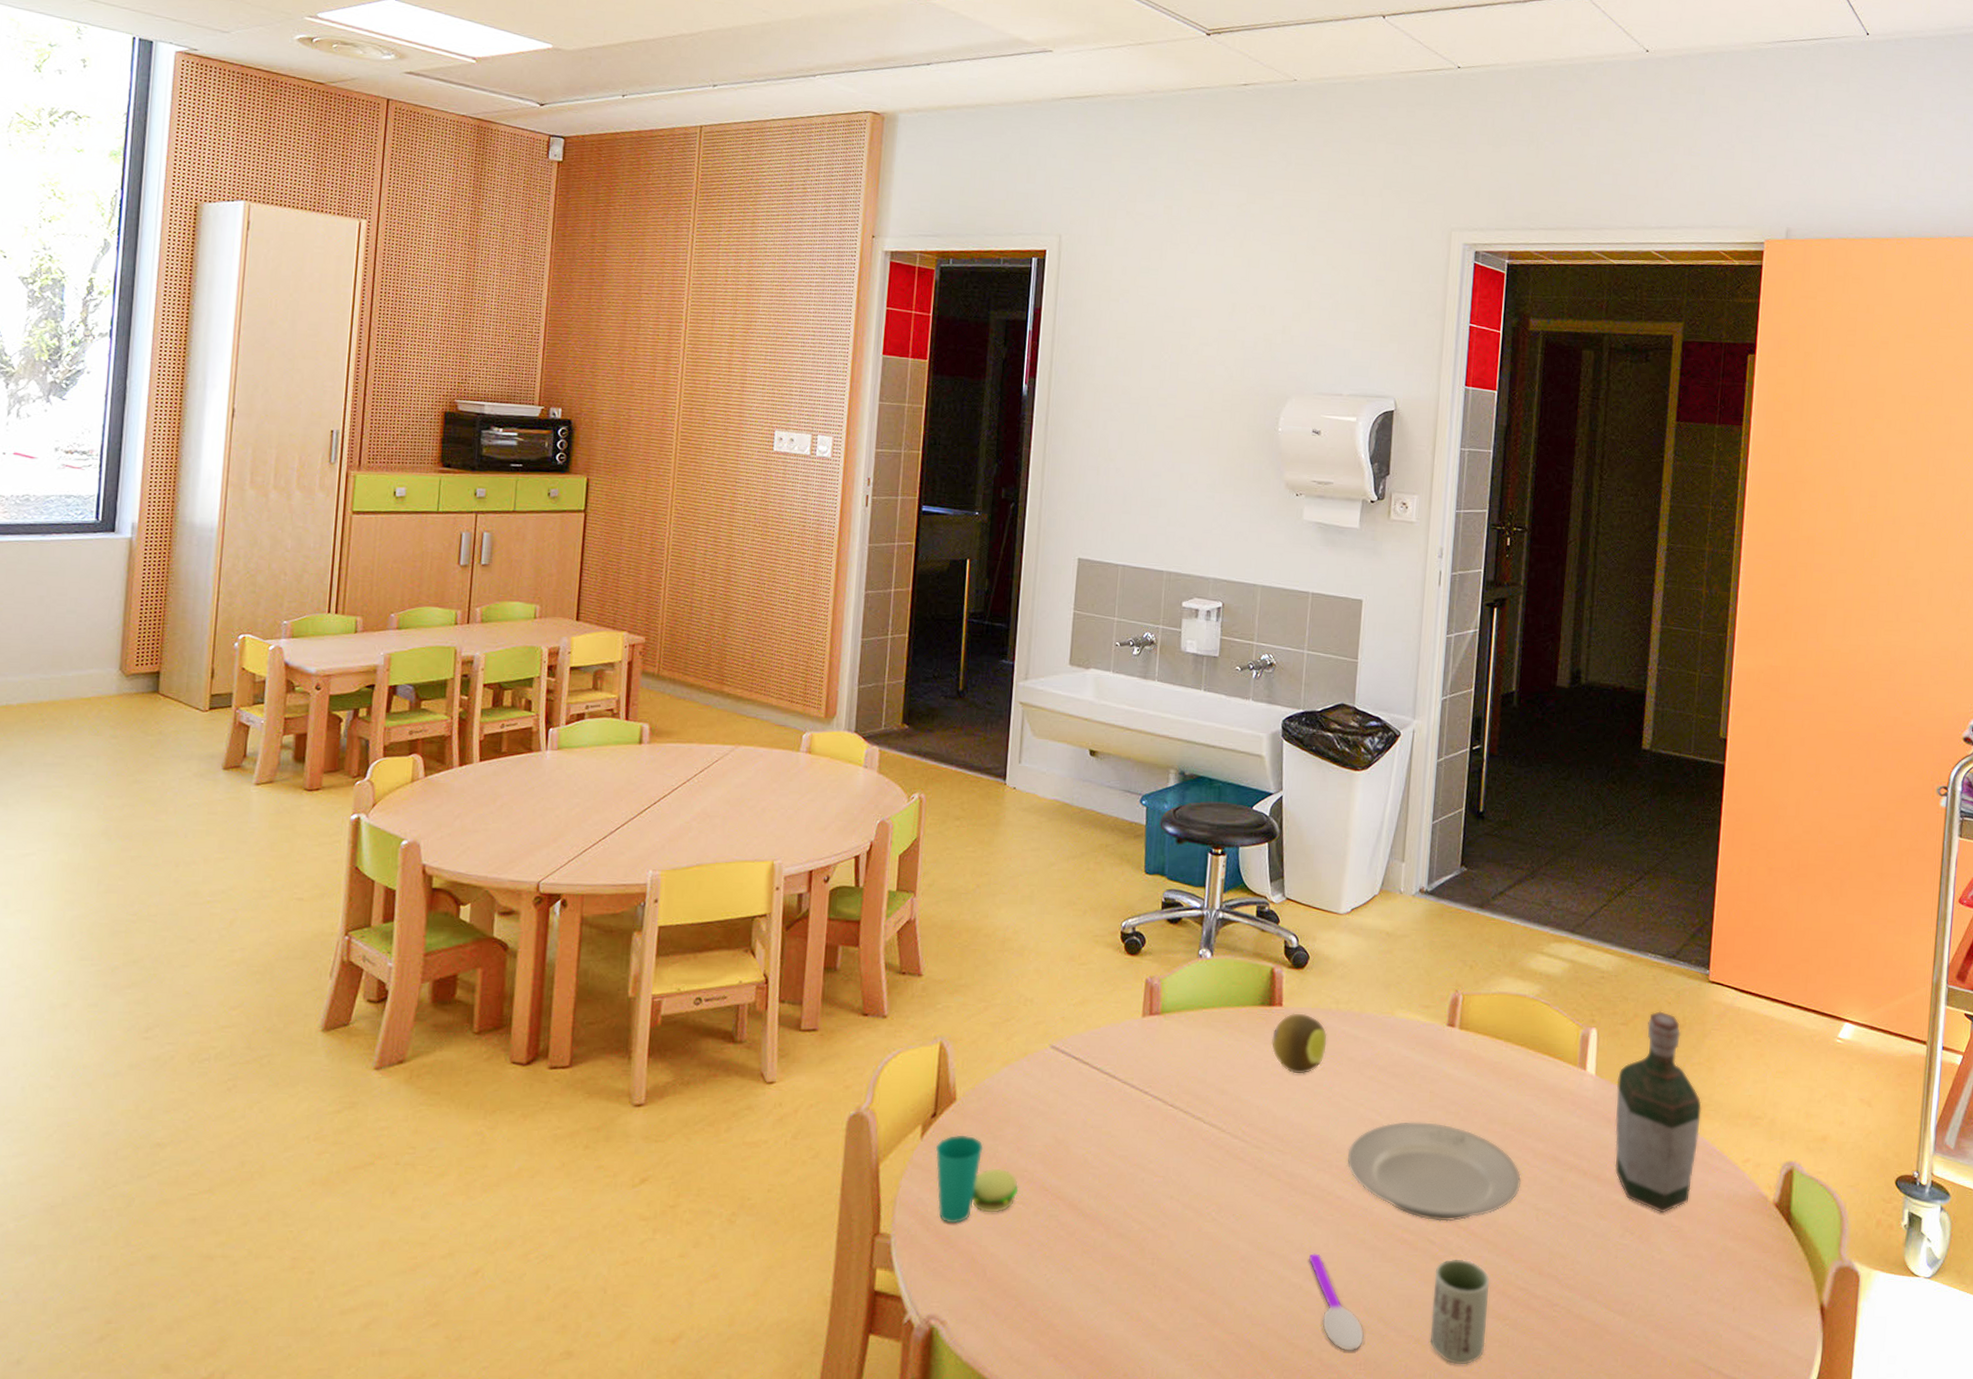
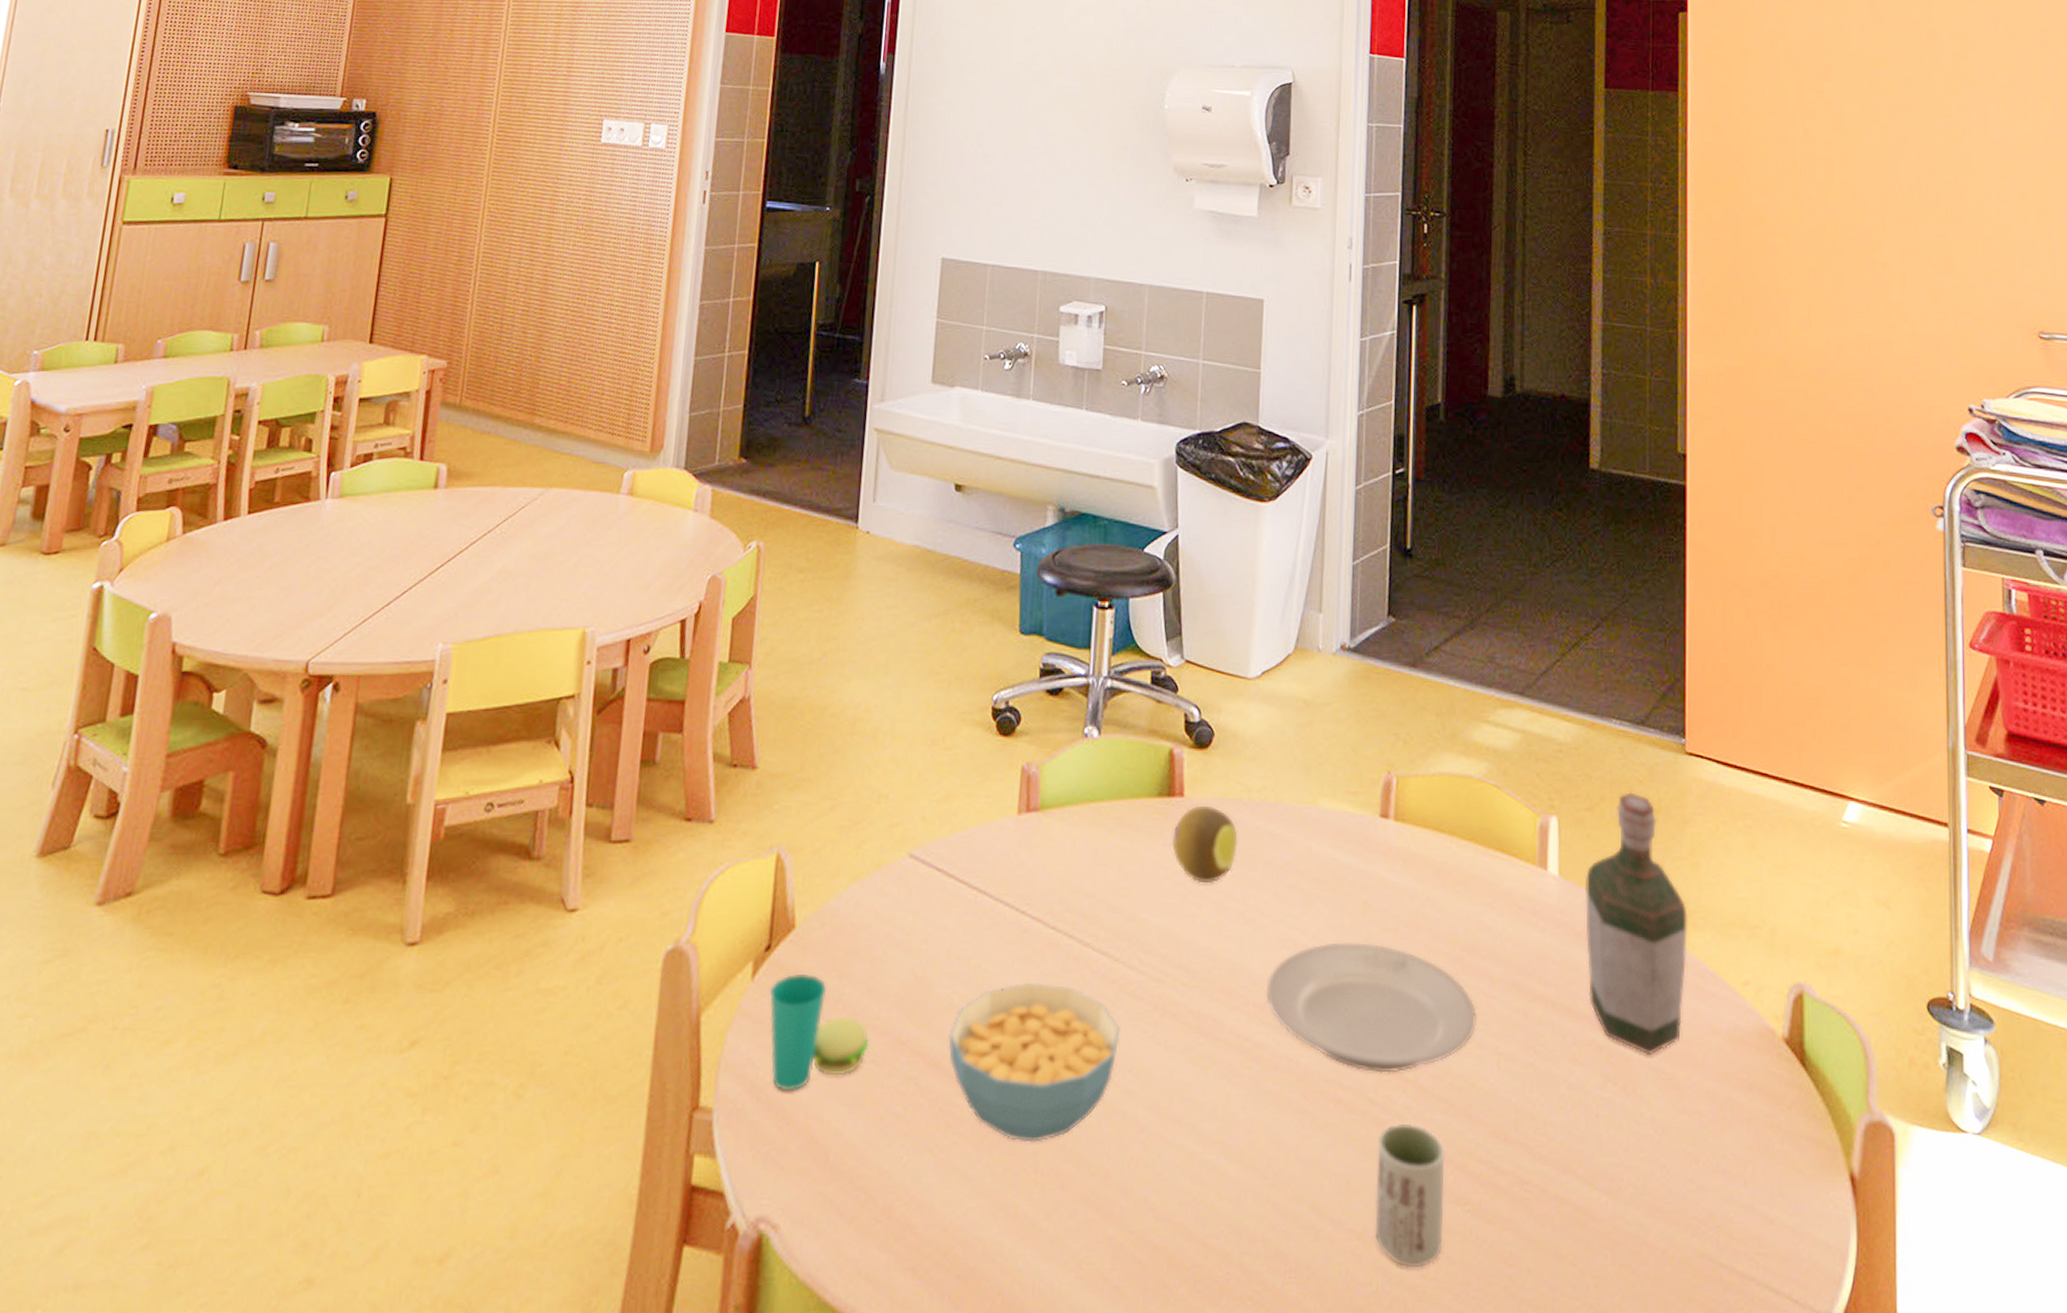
cereal bowl: none [1084,1146,1226,1266] -> present [948,982,1121,1142]
spoon: present [1309,1253,1364,1351] -> none [1224,1120,1294,1253]

